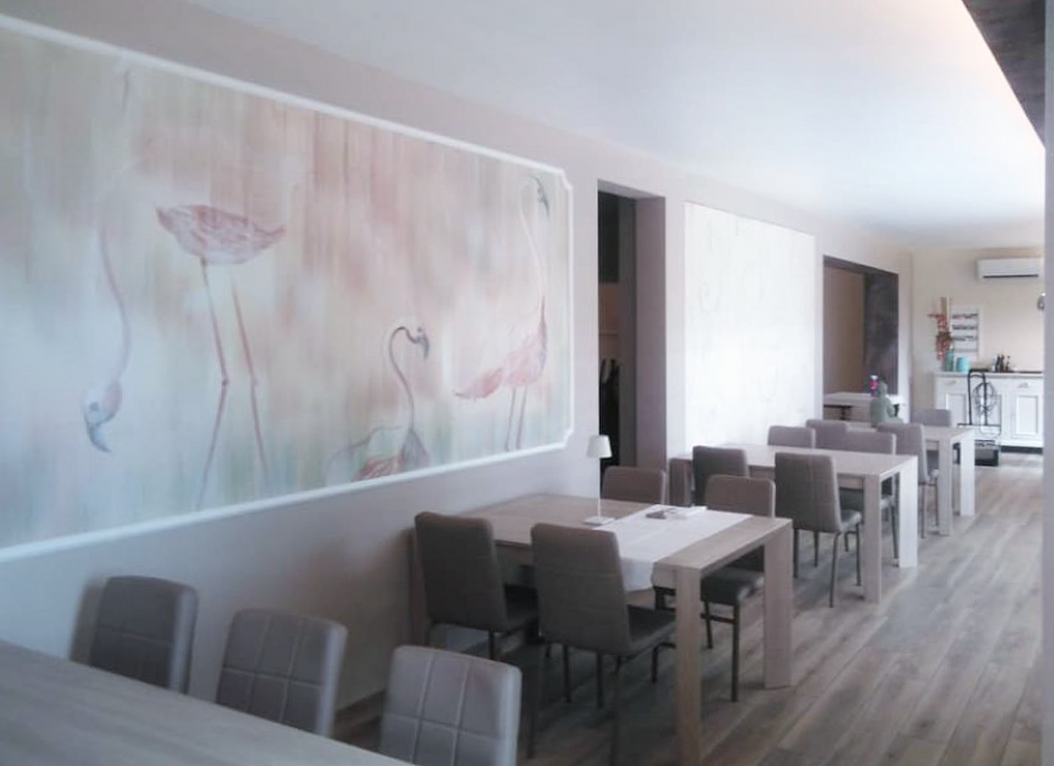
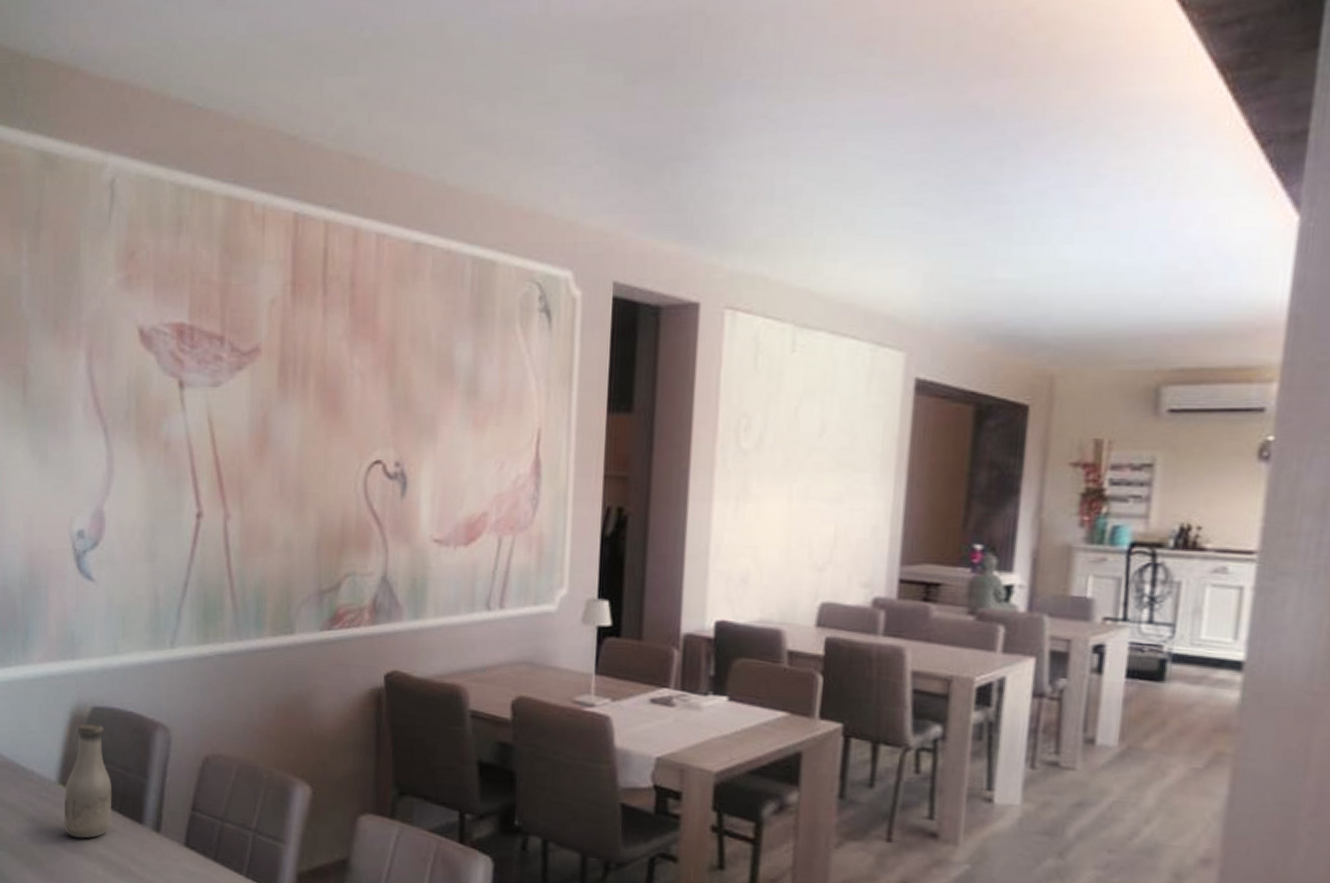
bottle: none [76,594,133,714] -> present [63,723,113,839]

